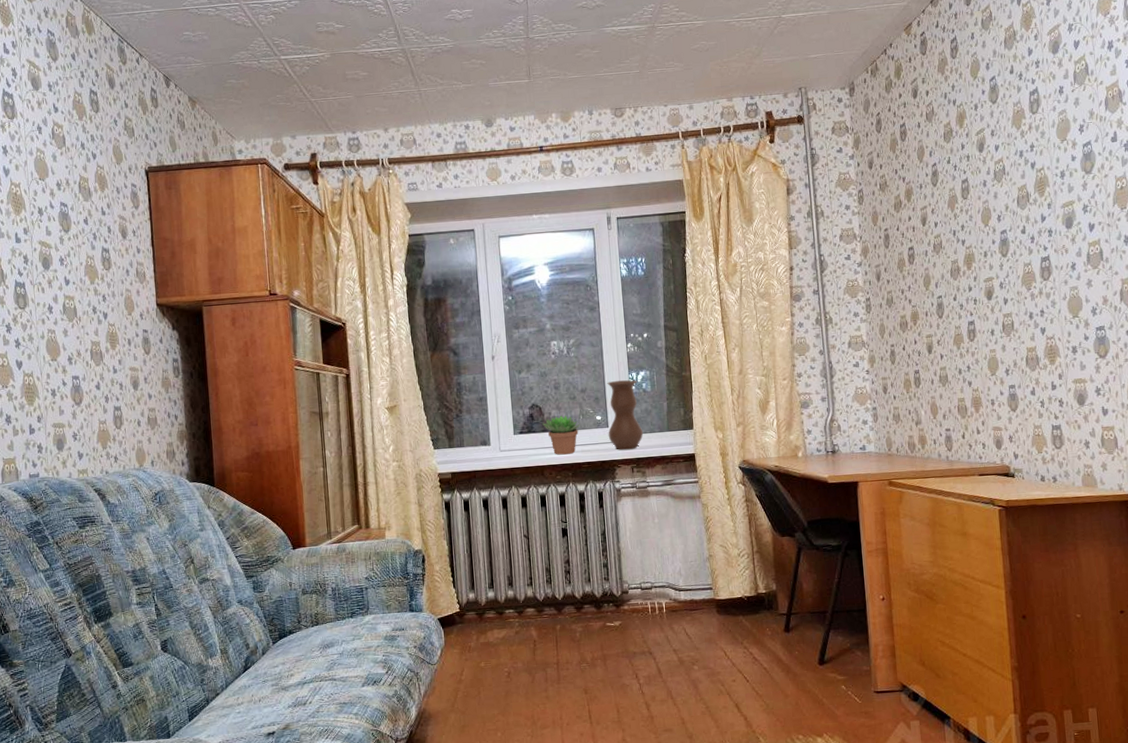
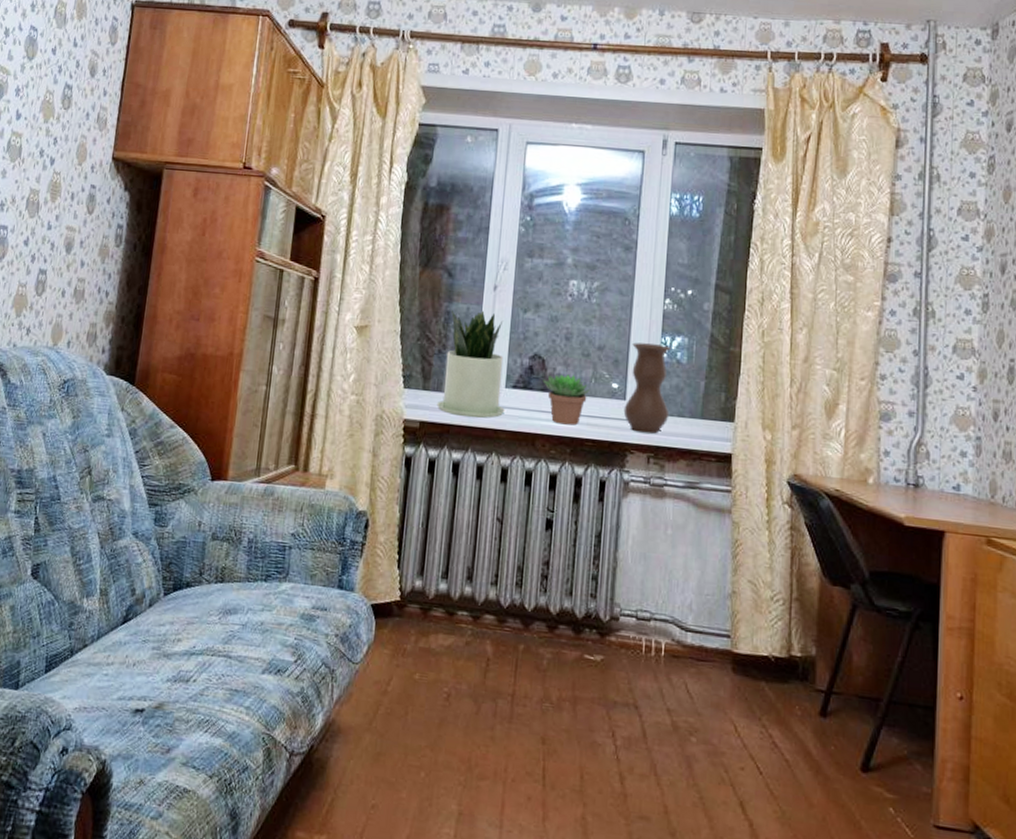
planter: none [460,377,517,464] -> present [436,310,505,419]

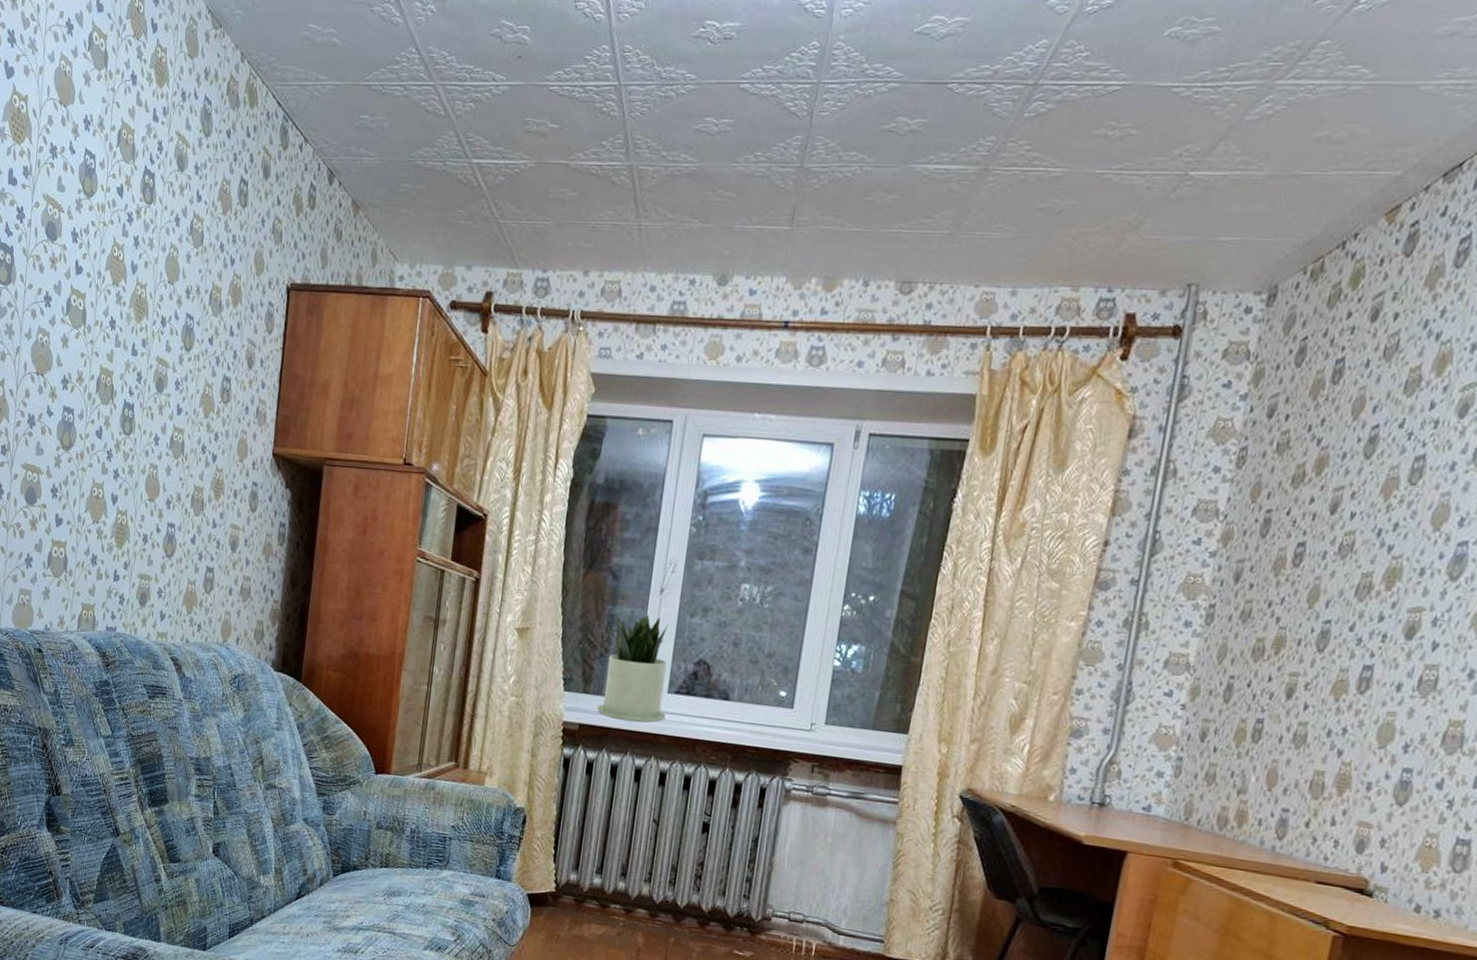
succulent plant: present [542,374,590,426] -> none [707,680,757,733]
vase: present [623,342,671,435] -> none [790,650,846,745]

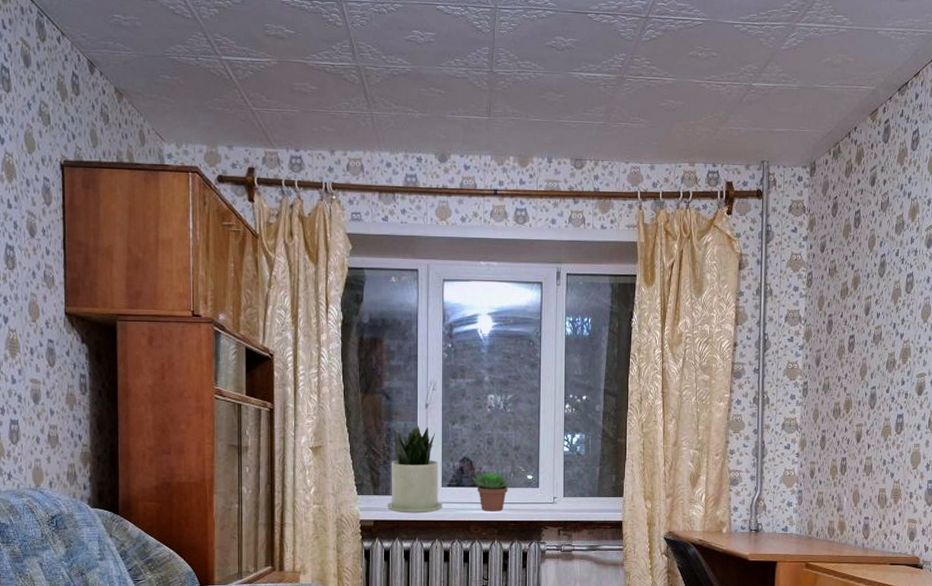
succulent plant: none [707,680,757,733] -> present [472,472,510,512]

